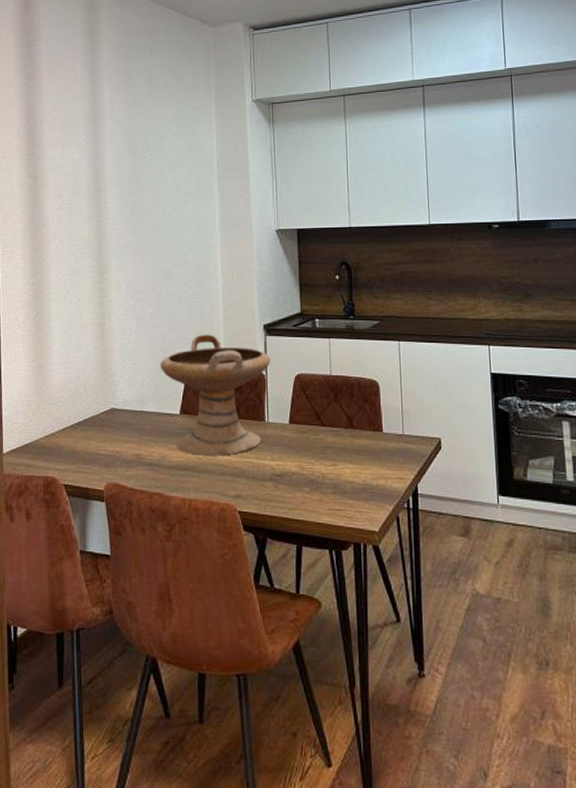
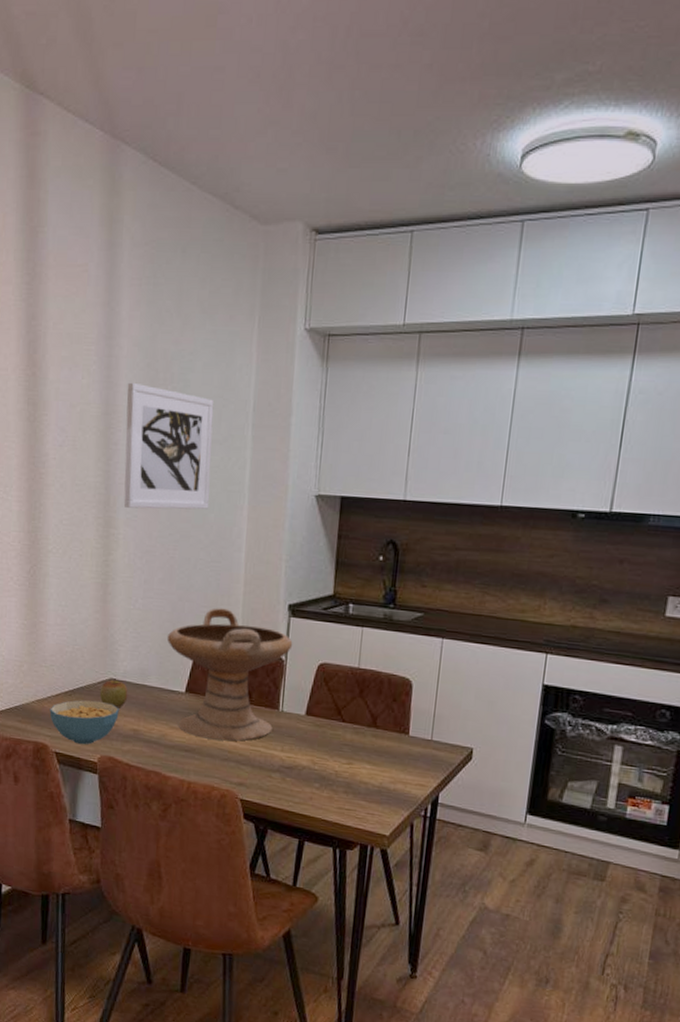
cereal bowl: none [57,430,121,475] -> present [49,700,119,745]
apple: none [102,407,128,436] -> present [99,677,128,708]
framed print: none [112,152,188,255] -> present [123,382,214,510]

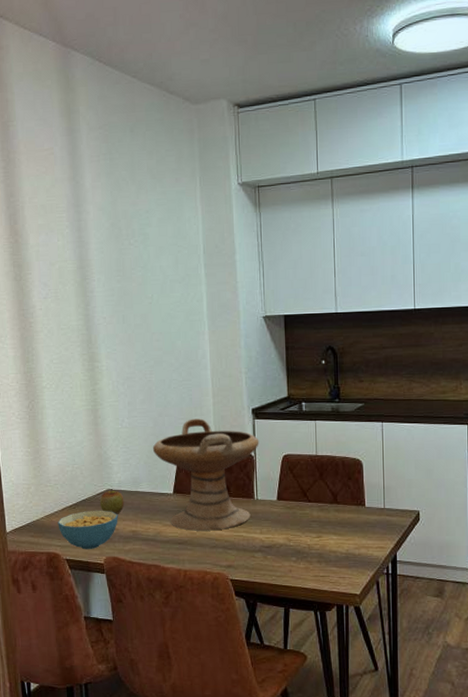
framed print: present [123,382,214,510] -> none [96,240,176,343]

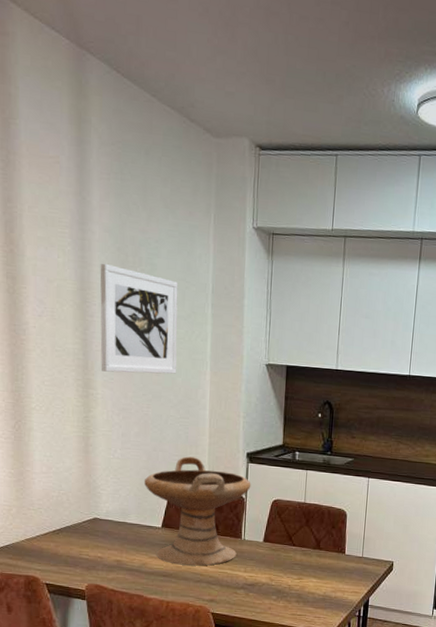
cereal bowl: present [58,510,118,550] -> none [39,537,103,576]
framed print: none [96,240,176,343] -> present [100,263,178,374]
apple: present [99,488,124,514] -> none [85,517,111,543]

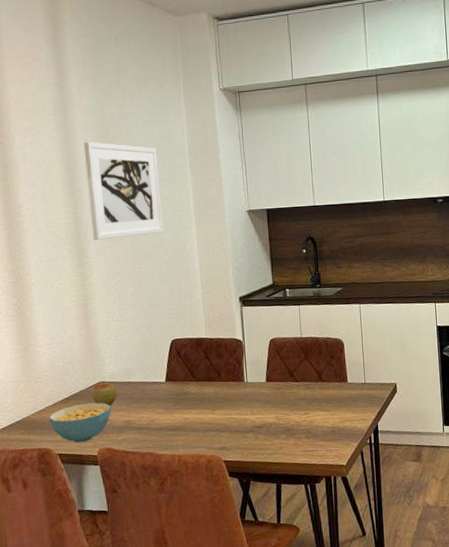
cereal bowl: none [39,537,103,576] -> present [49,402,111,443]
apple: none [85,517,111,543] -> present [91,380,117,406]
decorative bowl: present [143,456,251,566] -> none [144,308,247,417]

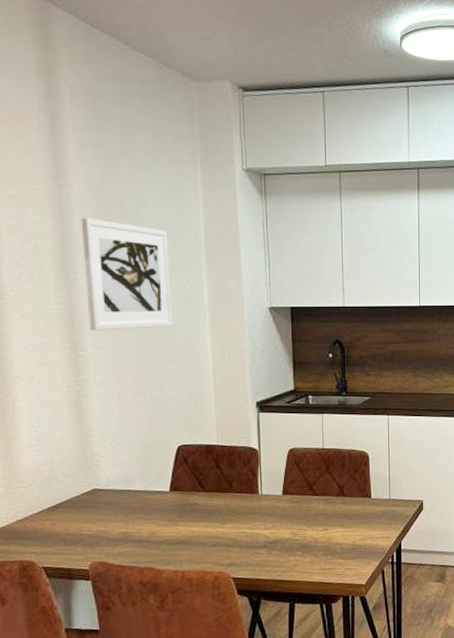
cereal bowl: present [49,402,111,443] -> none [33,511,106,556]
apple: present [91,380,117,406] -> none [84,487,114,516]

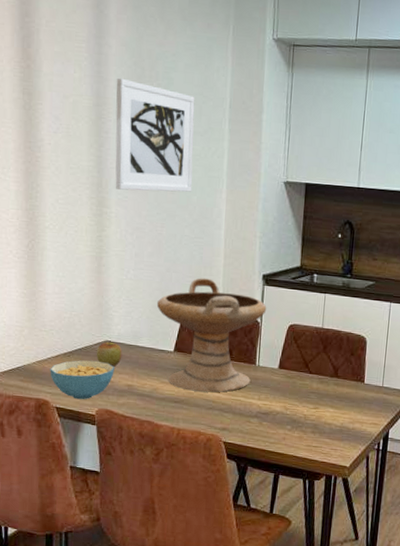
cereal bowl: none [33,511,106,556] -> present [50,360,114,400]
apple: none [84,487,114,516] -> present [96,339,122,367]
decorative bowl: none [146,412,264,530] -> present [156,278,267,393]

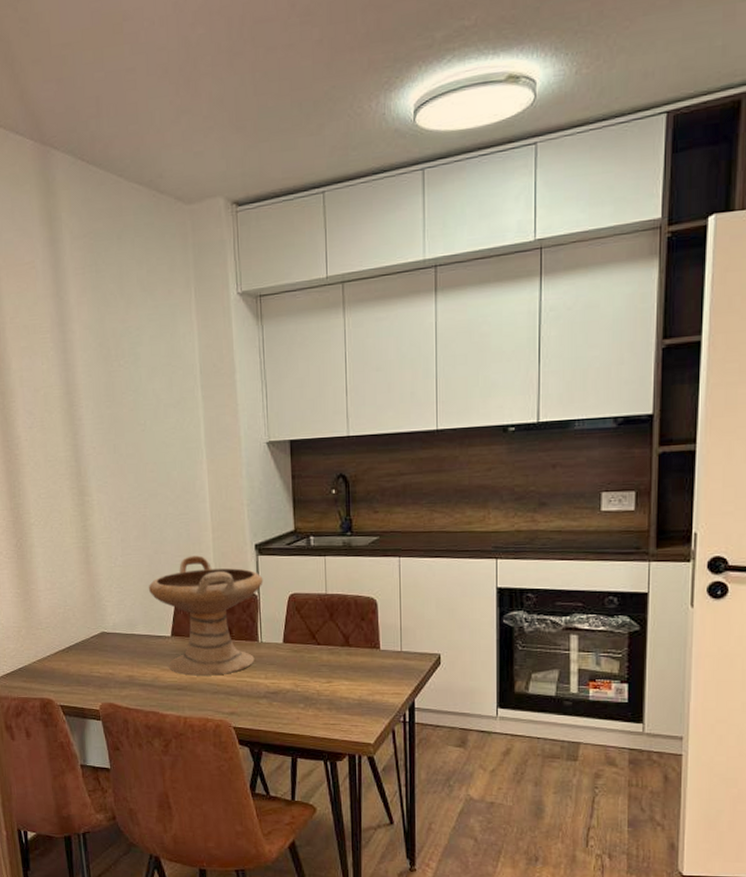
cereal bowl: present [50,360,114,400] -> none [50,654,114,696]
apple: present [96,339,122,367] -> none [93,630,120,658]
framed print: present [115,78,195,192] -> none [83,362,171,476]

